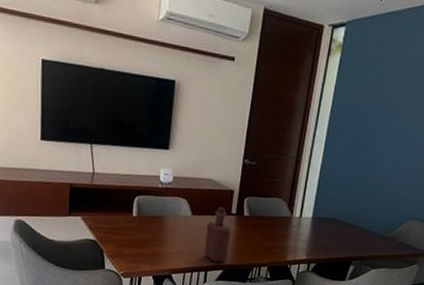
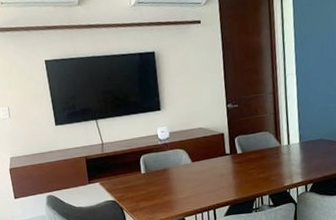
bottle: present [204,206,232,263] -> none [206,150,231,201]

